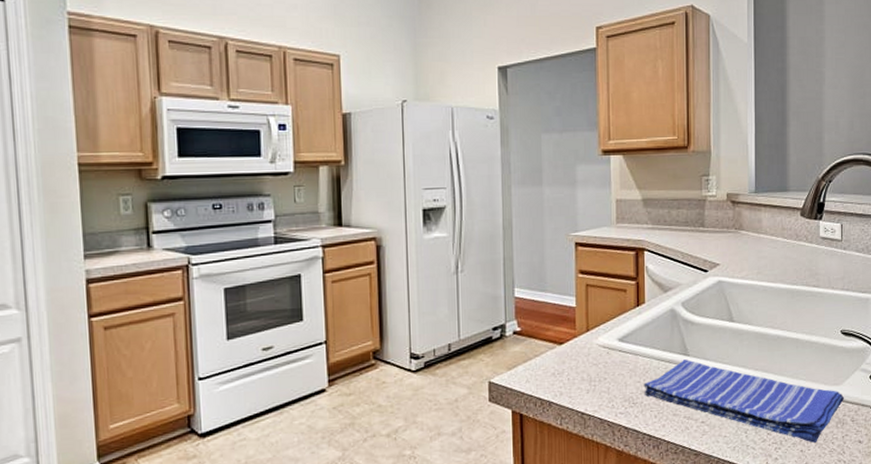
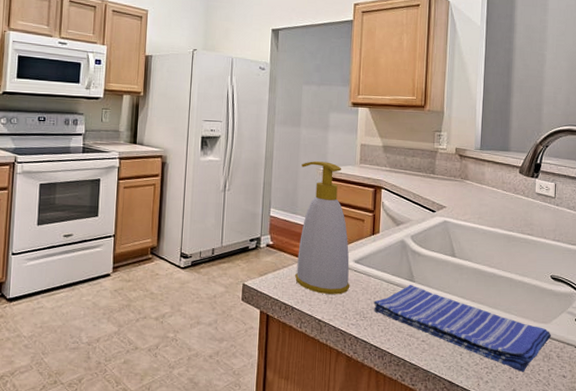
soap bottle: none [547,225,615,382] -> present [295,161,350,294]

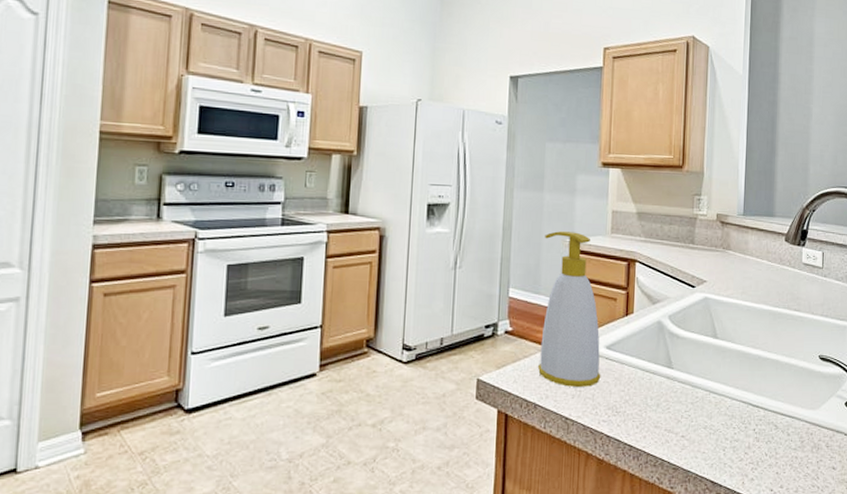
dish towel: present [373,285,551,372] -> none [627,372,820,466]

